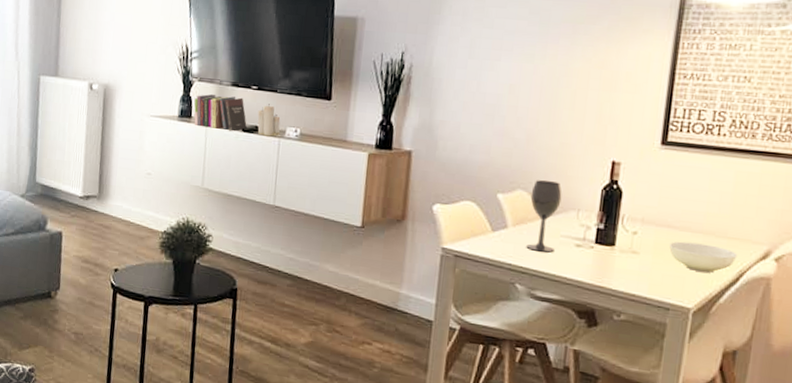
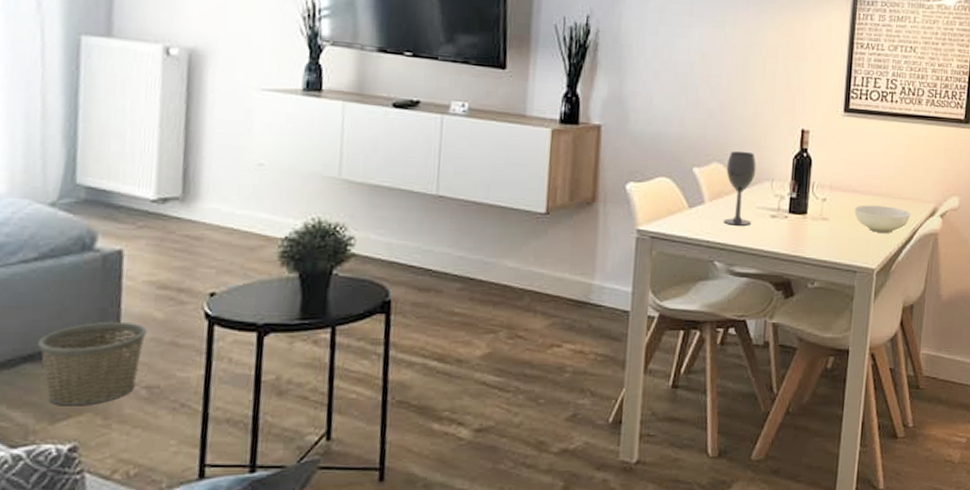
basket: none [13,282,76,341] -> present [38,322,148,406]
books: present [194,94,247,131] -> none [325,62,399,107]
candle: present [257,104,281,137] -> none [413,73,443,113]

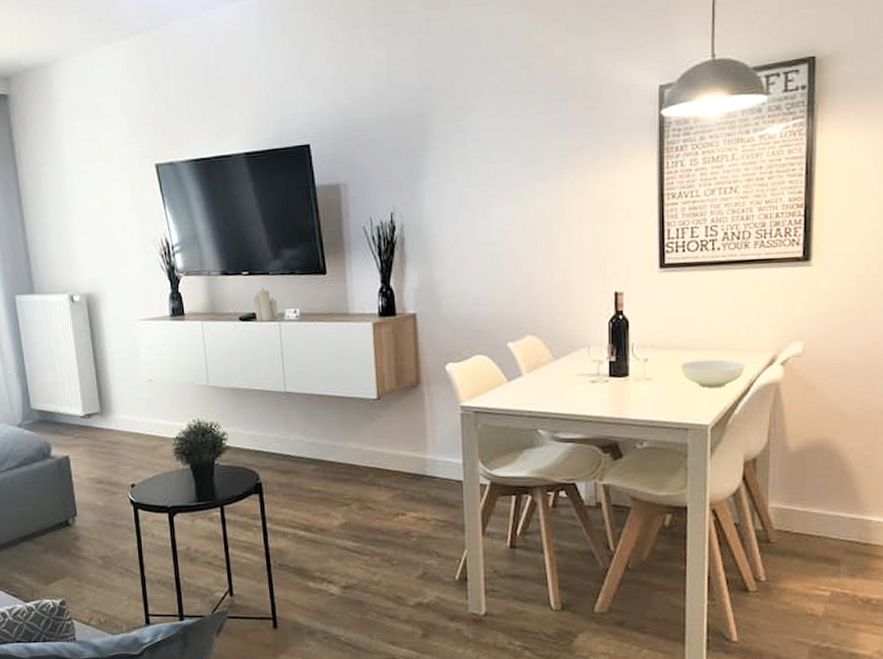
basket: present [38,322,148,406] -> none [28,510,95,572]
candle: none [413,73,443,113] -> present [253,288,280,322]
wine glass: present [724,151,757,226] -> none [540,322,571,394]

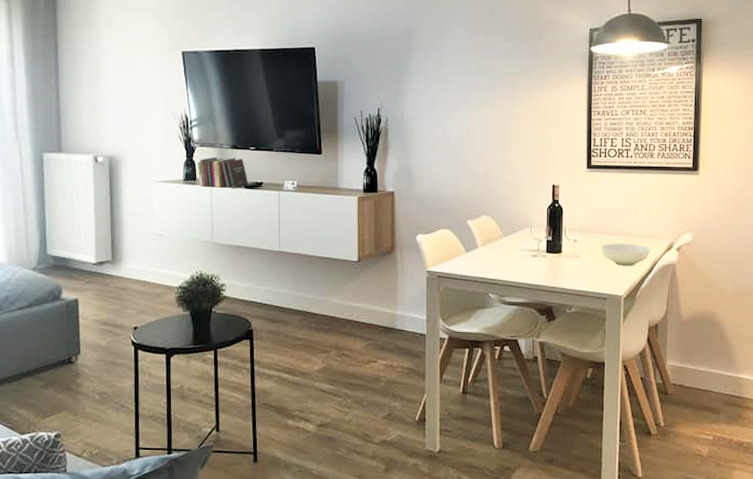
books: none [184,286,244,323] -> present [197,158,248,189]
candle: present [253,288,280,322] -> none [257,162,279,190]

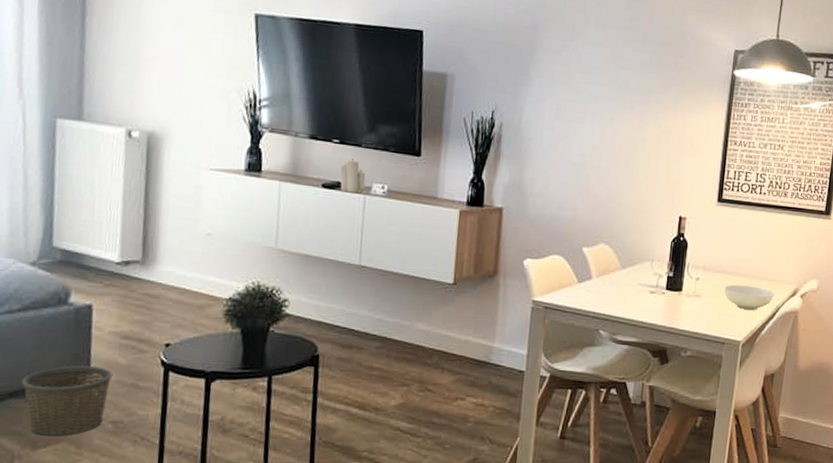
basket: none [32,349,97,406] -> present [22,365,113,436]
books: present [197,158,248,189] -> none [264,146,328,187]
candle: none [257,162,279,190] -> present [340,159,366,194]

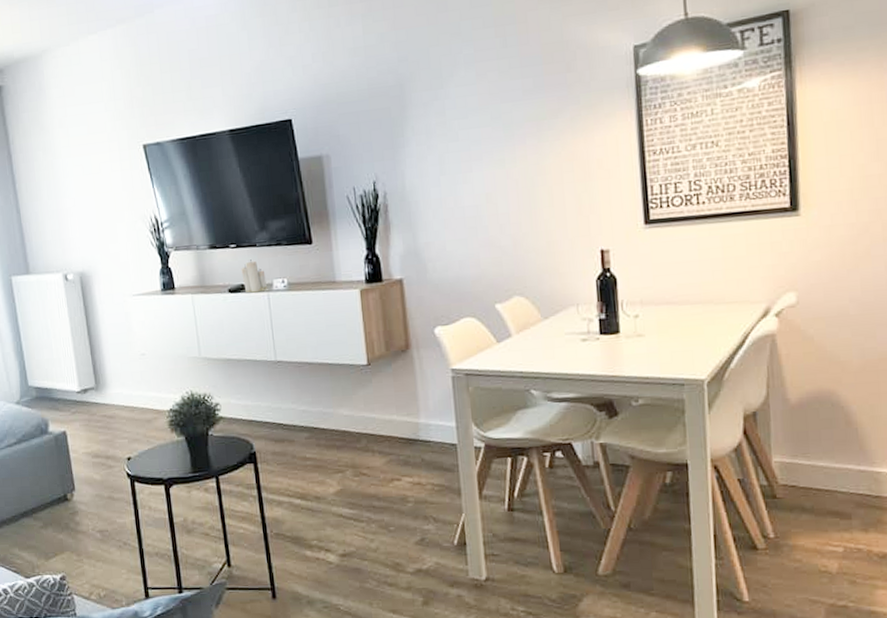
basket: present [22,365,113,436] -> none [28,484,93,548]
bowl: present [724,284,775,310] -> none [672,313,739,342]

